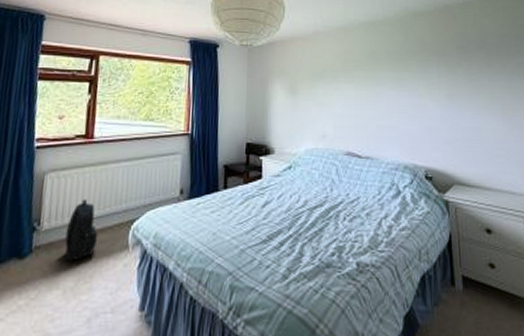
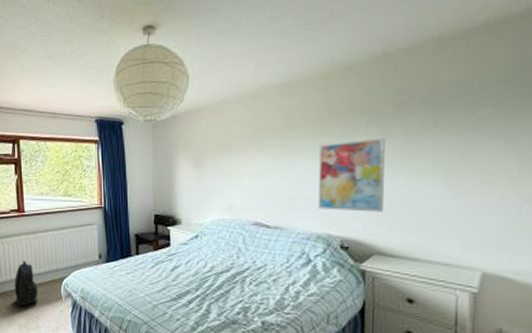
wall art: none [400,75,458,143] -> present [318,138,385,212]

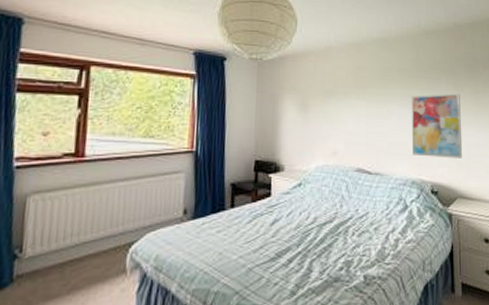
backpack: present [14,260,38,307] -> none [52,222,92,290]

